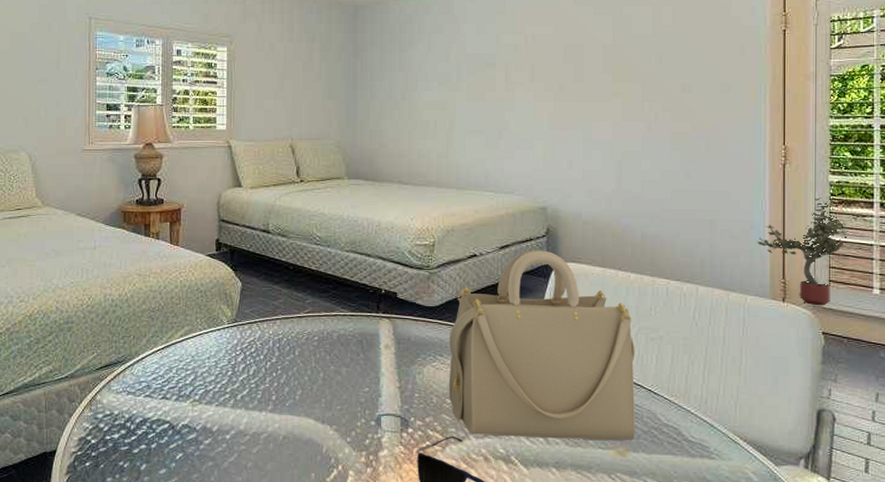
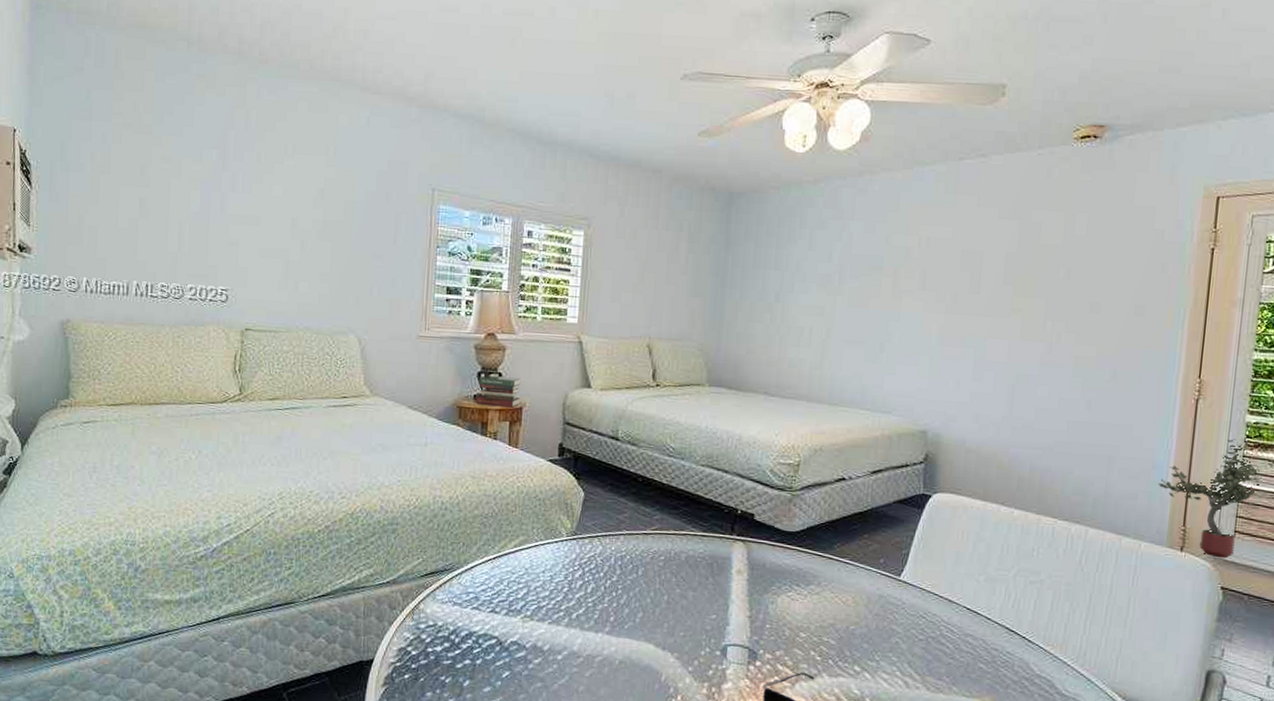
books: none [138,181,179,209] -> present [475,374,521,408]
handbag: present [449,250,636,441] -> none [803,477,1012,690]

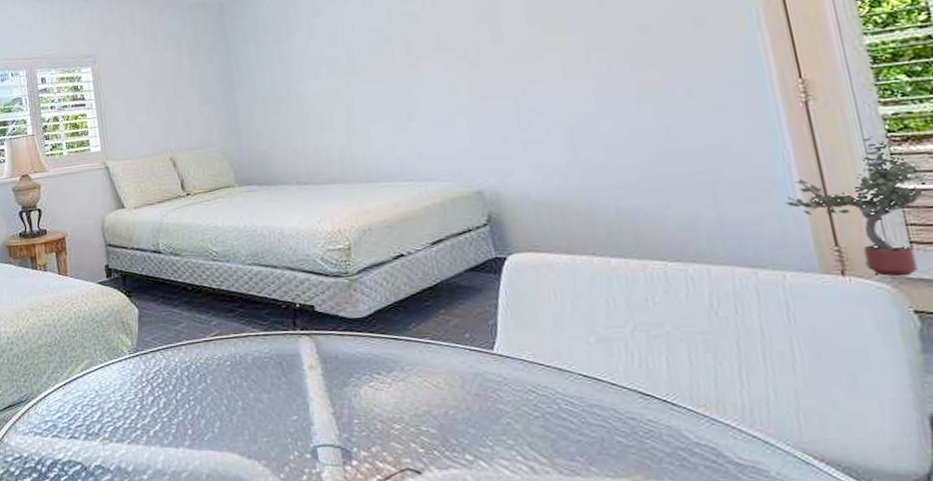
books: present [475,374,521,408] -> none [21,211,63,241]

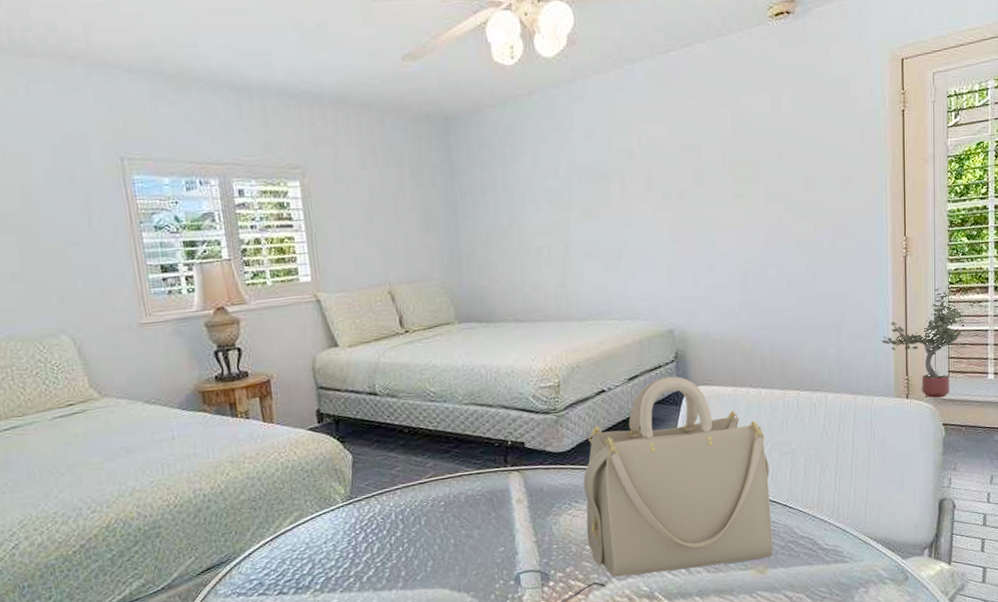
handbag: none [385,241,656,467] -> present [583,376,774,577]

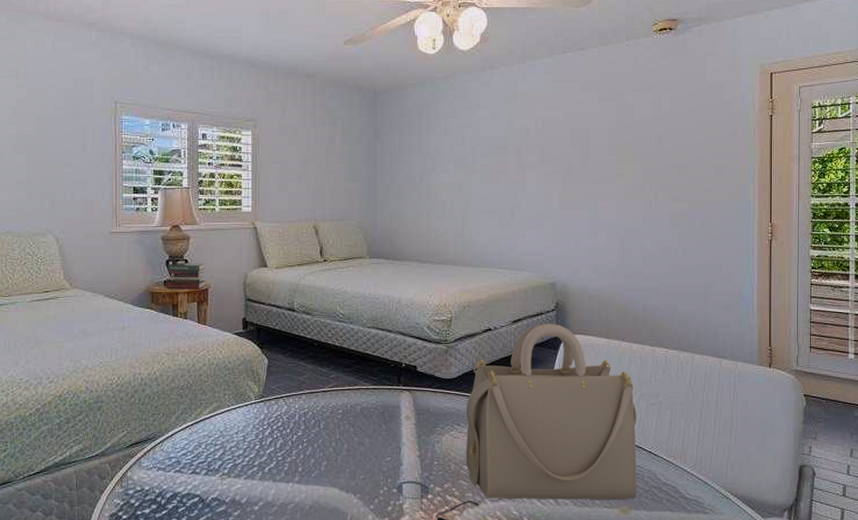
books: none [217,350,267,385] -> present [165,262,206,290]
potted tree: present [881,287,965,399] -> none [746,271,827,371]

